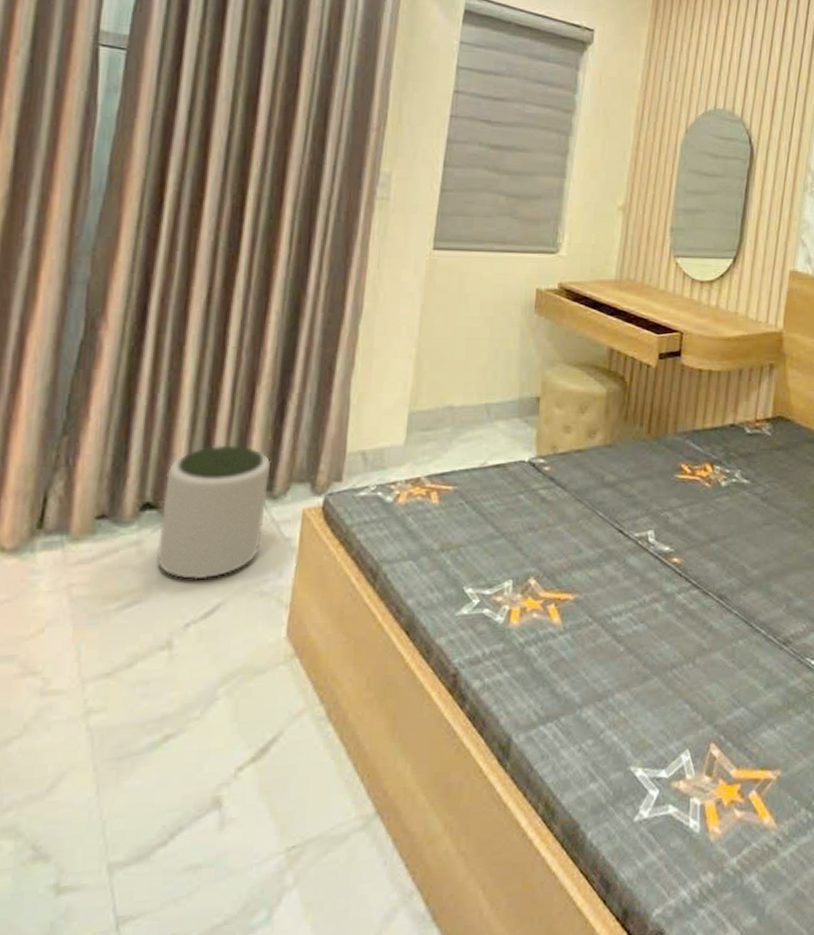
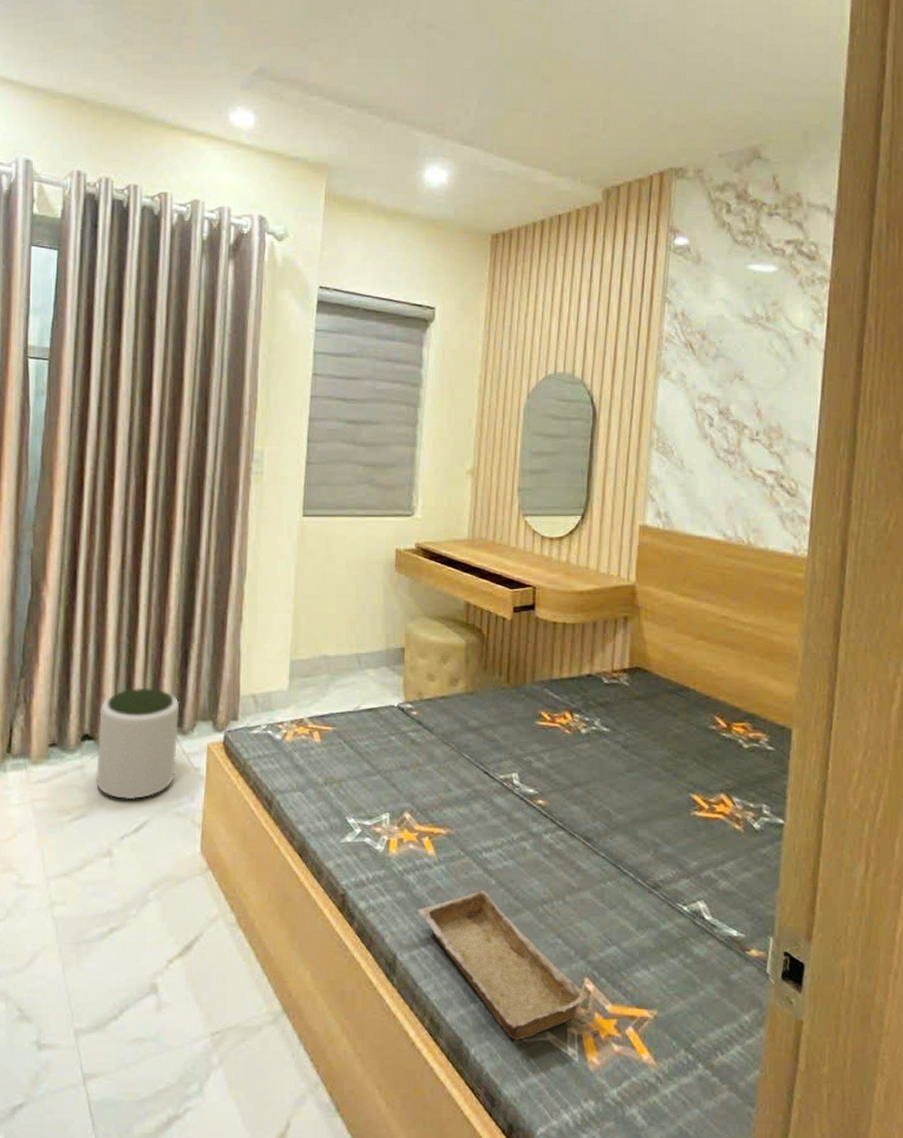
tray: none [538,658,714,818] -> present [417,890,589,1040]

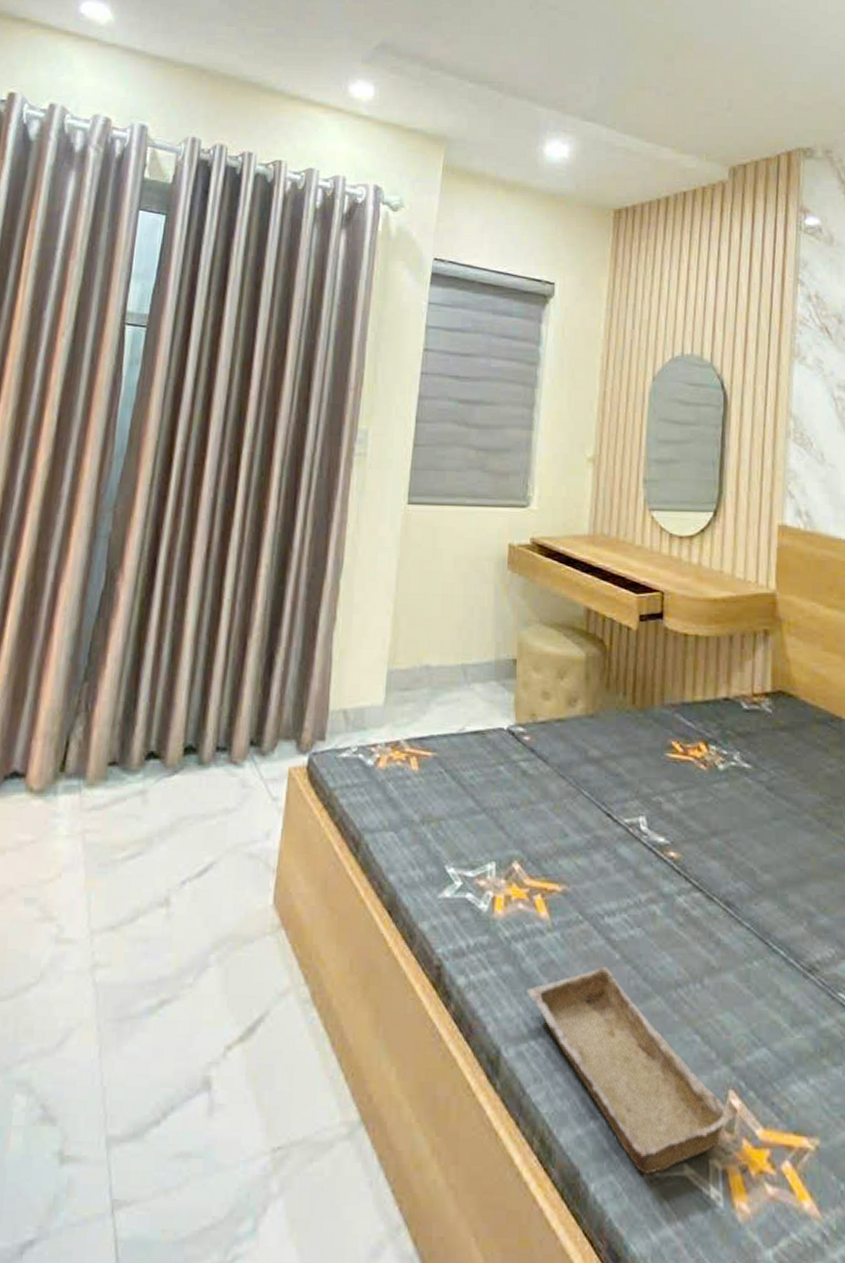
plant pot: present [95,687,180,800] -> none [157,697,261,836]

